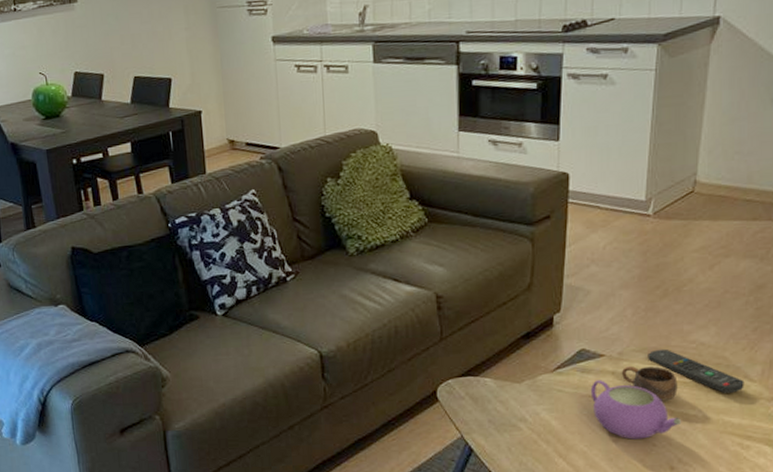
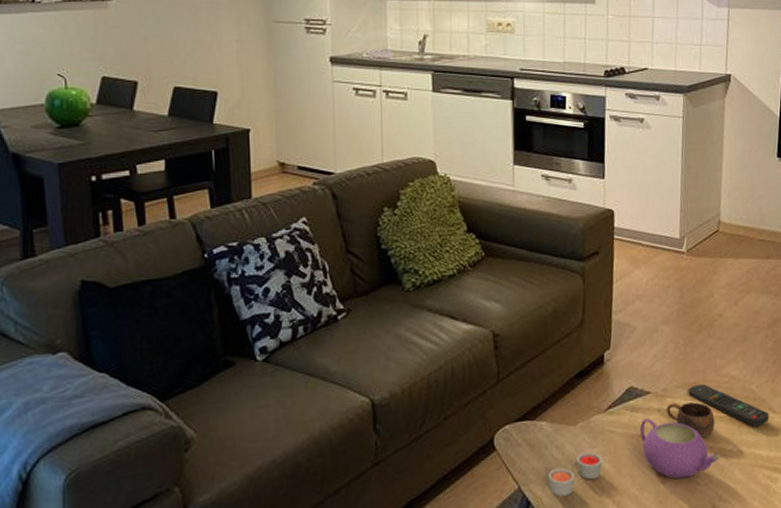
candle: none [492,408,549,447] -> present [549,451,602,497]

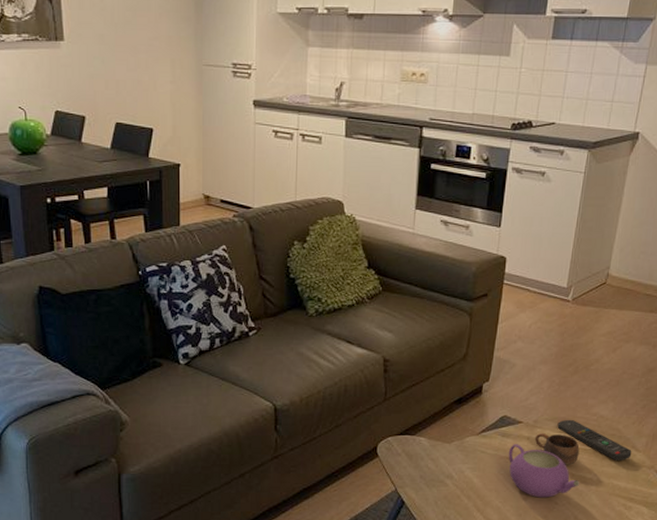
candle: present [549,451,602,497] -> none [422,466,472,500]

